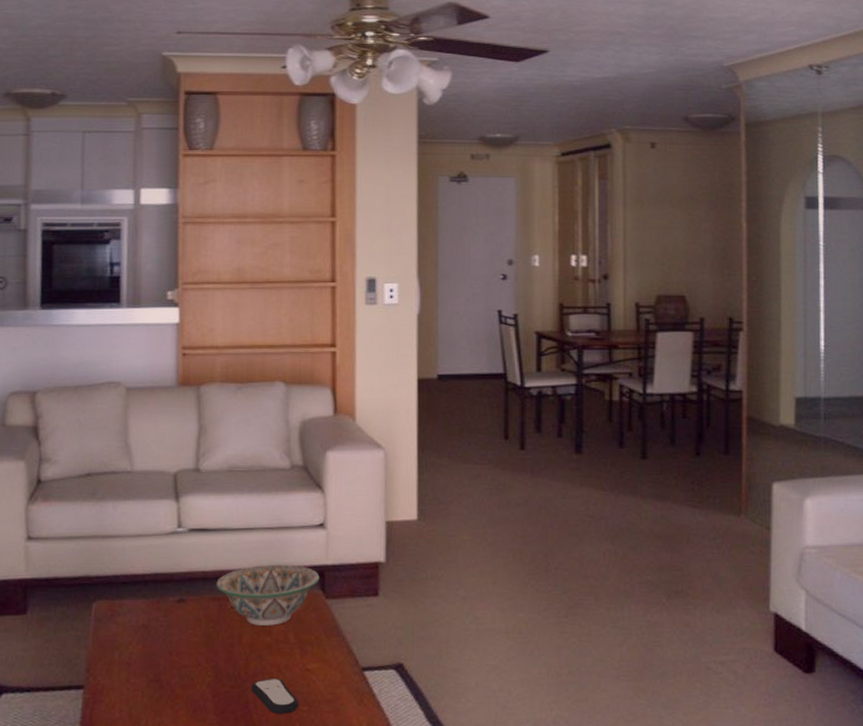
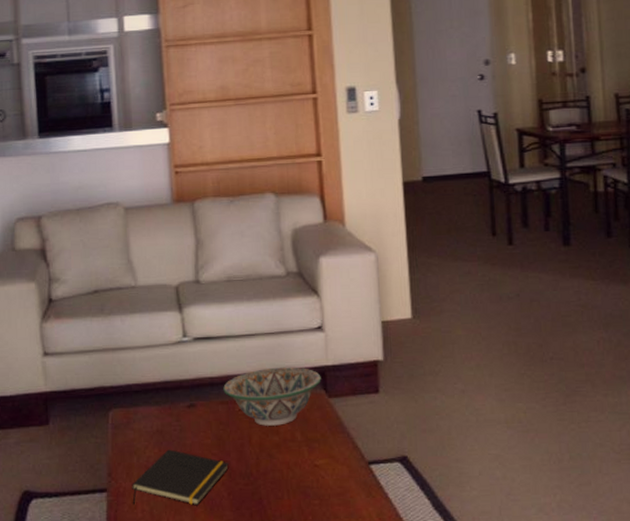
notepad: none [110,646,216,708] -> present [132,449,229,506]
remote control: present [251,678,300,714] -> none [263,474,311,508]

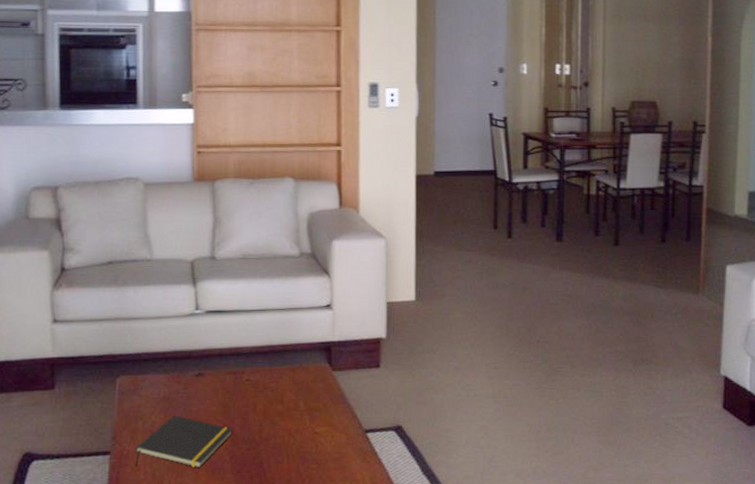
decorative bowl: present [223,367,321,426] -> none [232,341,327,395]

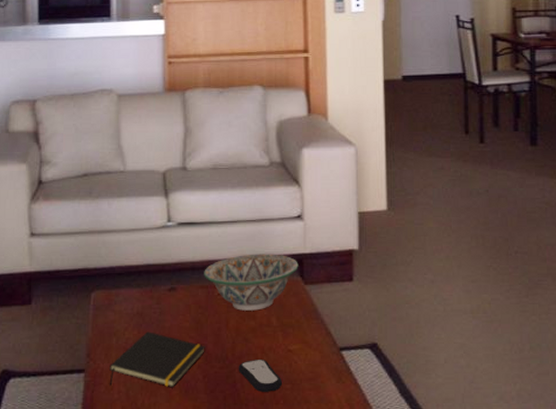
decorative bowl: none [232,341,327,395] -> present [204,254,299,311]
remote control: none [265,440,309,472] -> present [238,358,283,392]

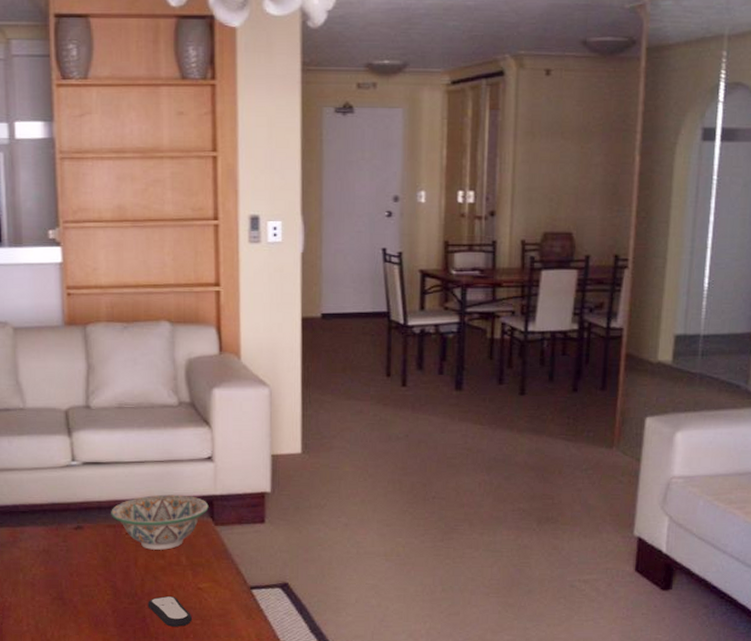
notepad: present [109,331,205,388] -> none [17,568,114,622]

